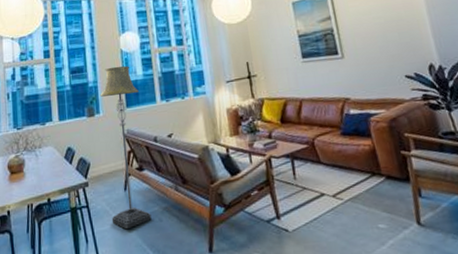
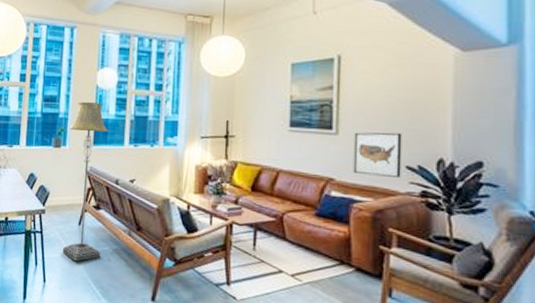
wall art: none [357,47,404,90] -> present [353,132,402,178]

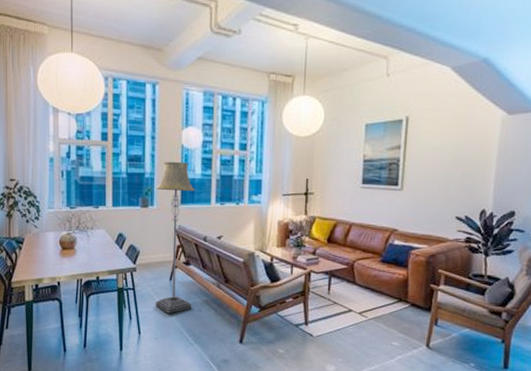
wall art: present [353,132,402,178] -> none [413,187,455,227]

